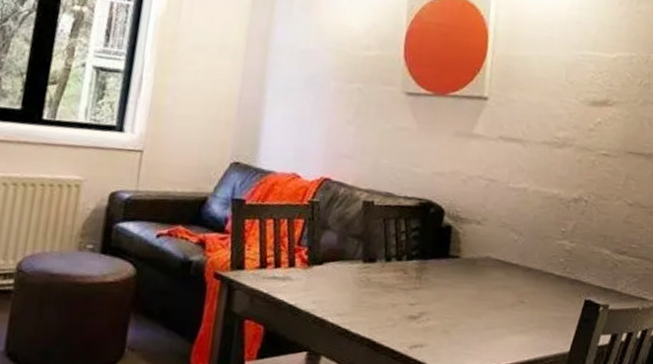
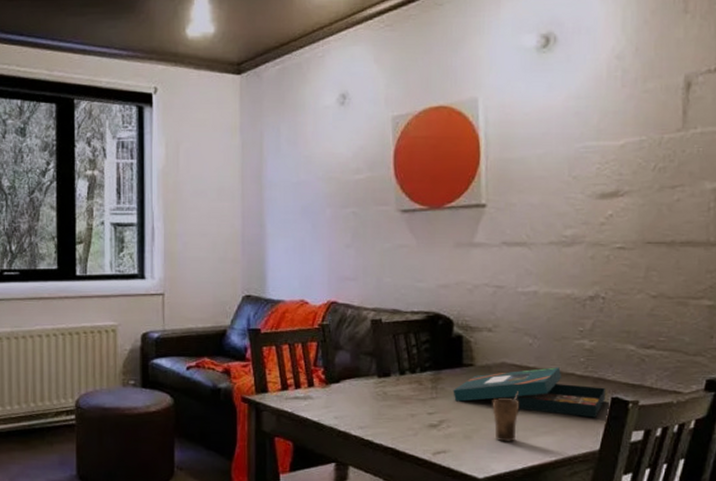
board game: none [436,265,580,320] -> present [453,367,605,418]
cup: none [473,287,501,339] -> present [492,391,520,442]

